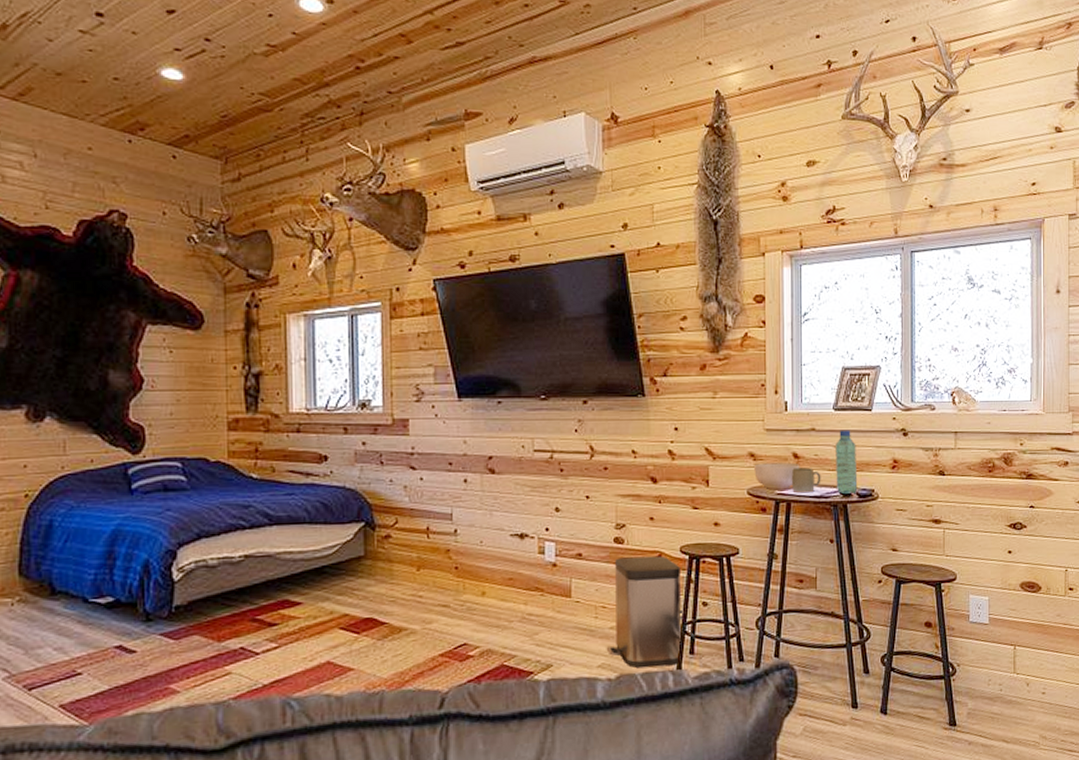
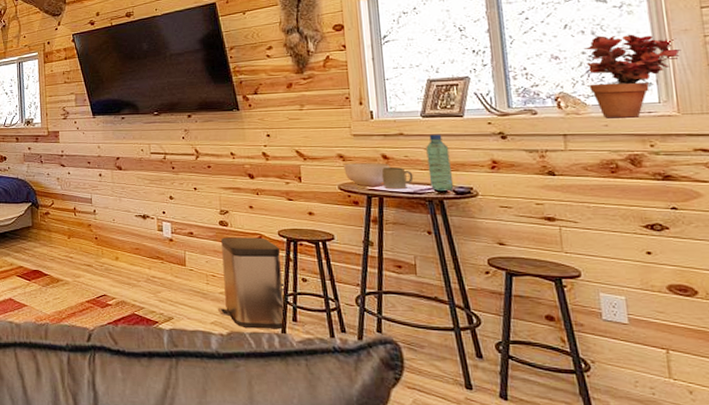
potted plant: none [978,328,1050,416] -> present [583,34,680,119]

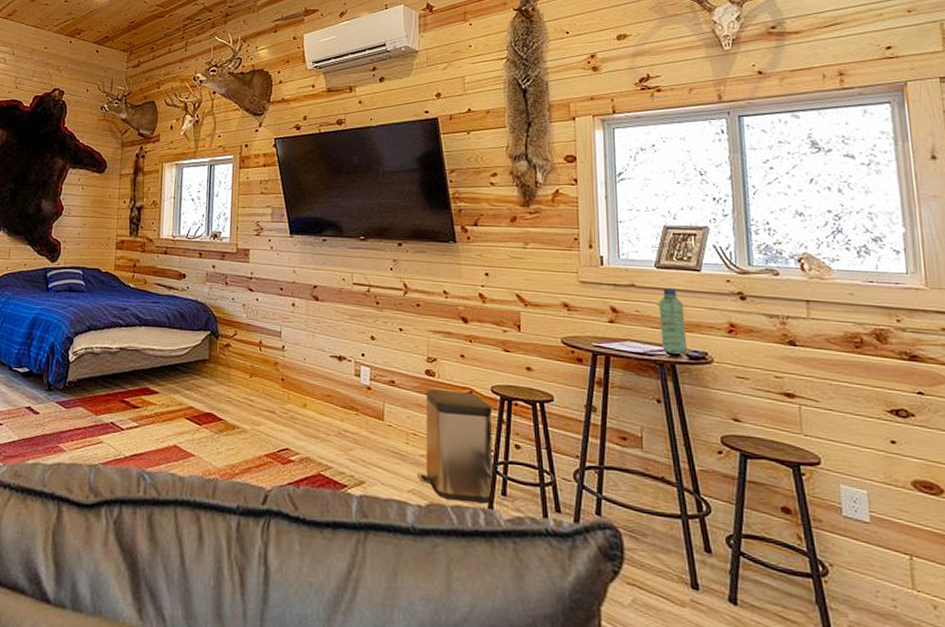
bowl: present [342,163,390,187] -> none [567,314,619,343]
mug: present [381,167,414,190] -> none [609,322,644,349]
potted plant: present [583,34,680,119] -> none [829,194,929,288]

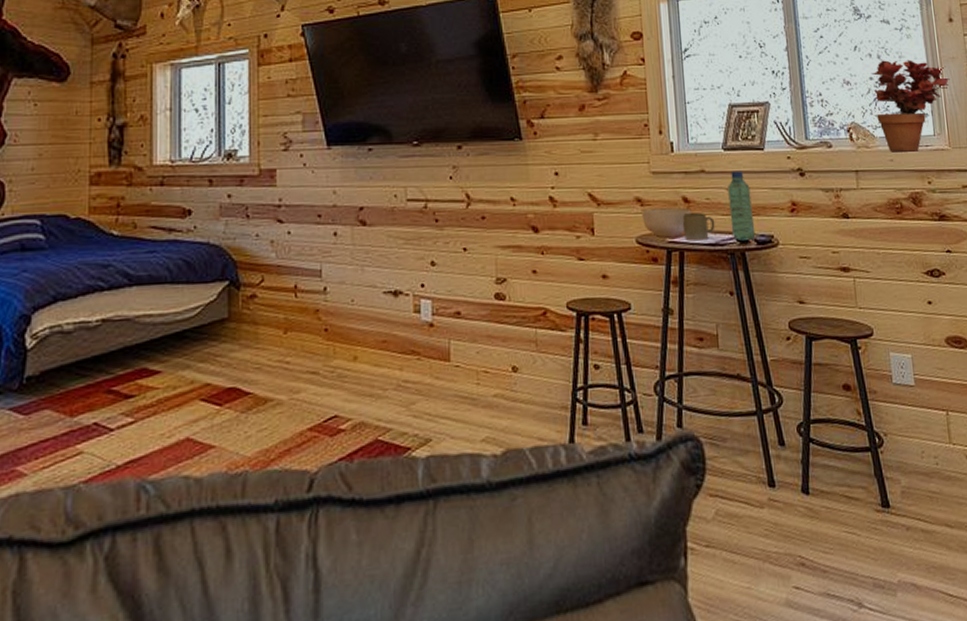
pedal bin: present [416,389,493,504] -> none [490,313,573,443]
bowl: none [567,314,619,343] -> present [640,207,692,238]
mug: none [609,322,644,349] -> present [682,212,715,242]
potted plant: none [829,194,929,288] -> present [871,59,949,152]

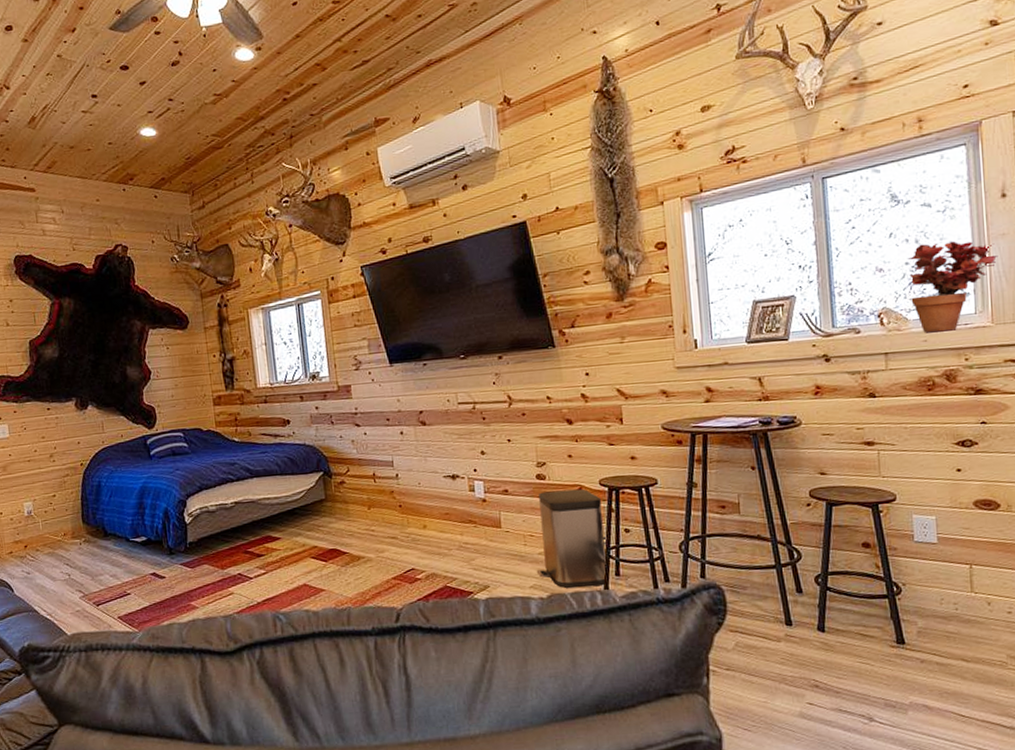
pedal bin: none [490,313,573,443] -> present [536,489,608,589]
bowl: present [640,207,692,238] -> none [666,396,715,424]
mug: present [682,212,715,242] -> none [705,400,738,425]
water bottle: present [728,171,756,242] -> none [751,360,778,423]

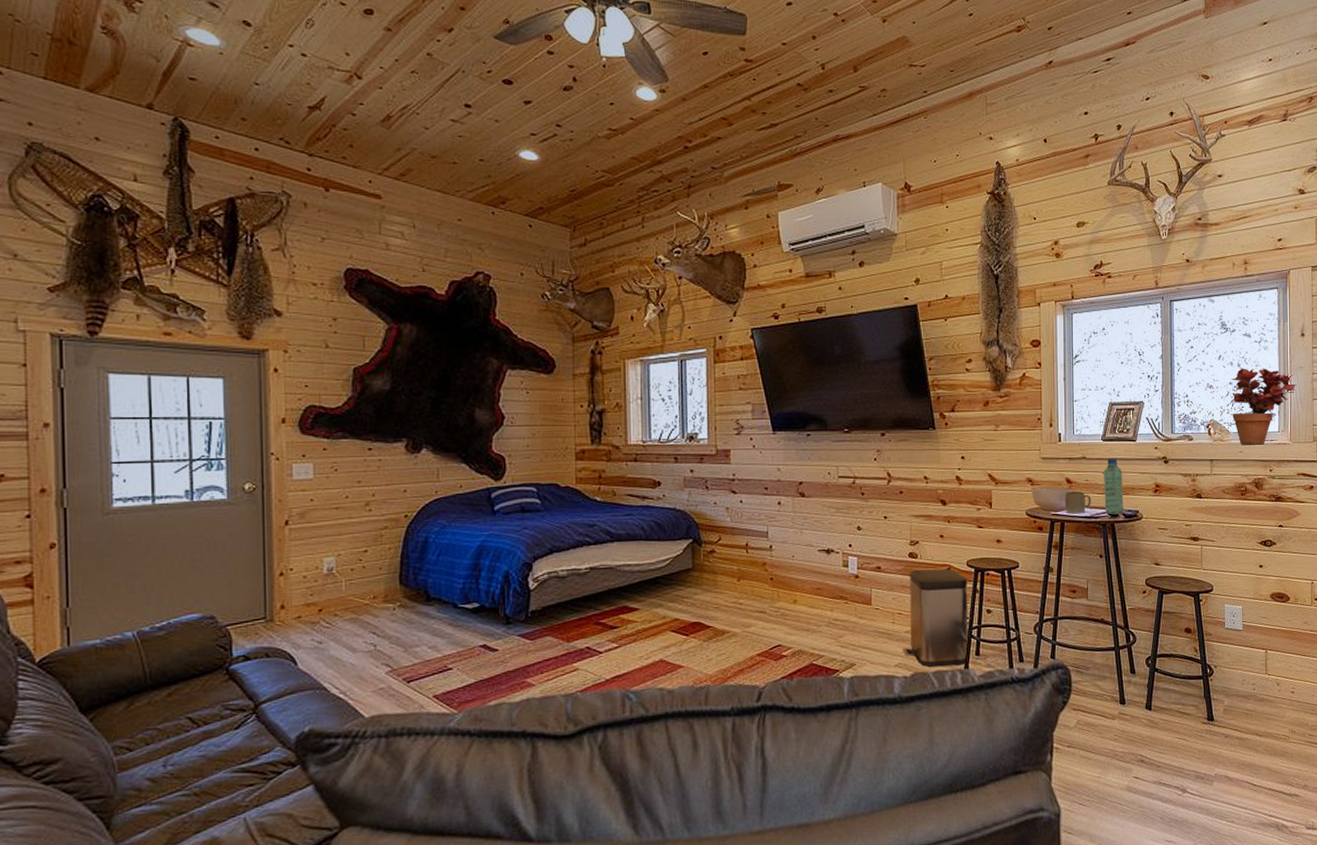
bowl: none [666,396,715,424] -> present [1031,487,1073,512]
mug: none [705,400,738,425] -> present [1064,491,1091,514]
water bottle: none [751,360,778,423] -> present [1104,458,1124,515]

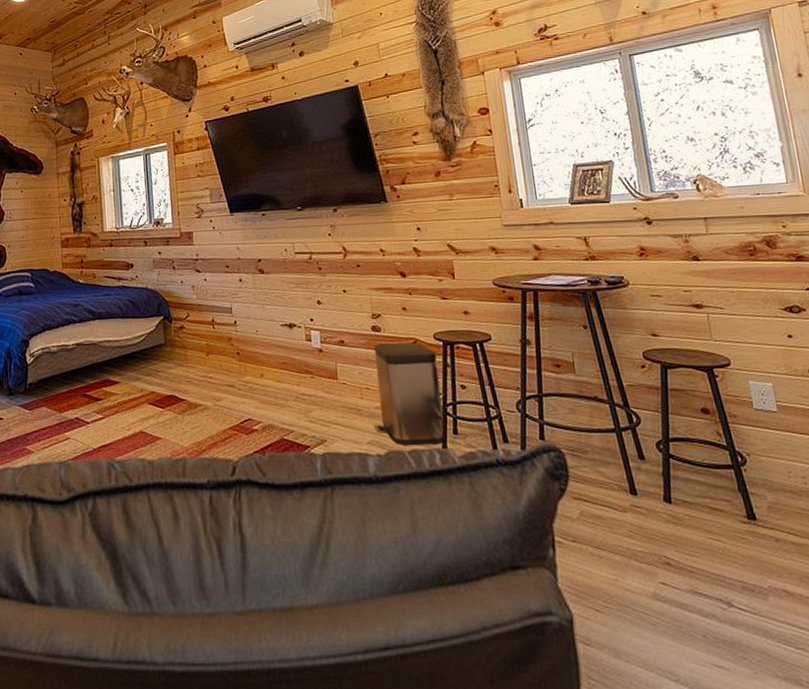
bowl: present [1031,487,1073,512] -> none [495,254,543,281]
mug: present [1064,491,1091,514] -> none [534,258,566,283]
water bottle: present [1104,458,1124,515] -> none [576,221,606,283]
potted plant: present [1231,368,1296,445] -> none [715,114,801,200]

